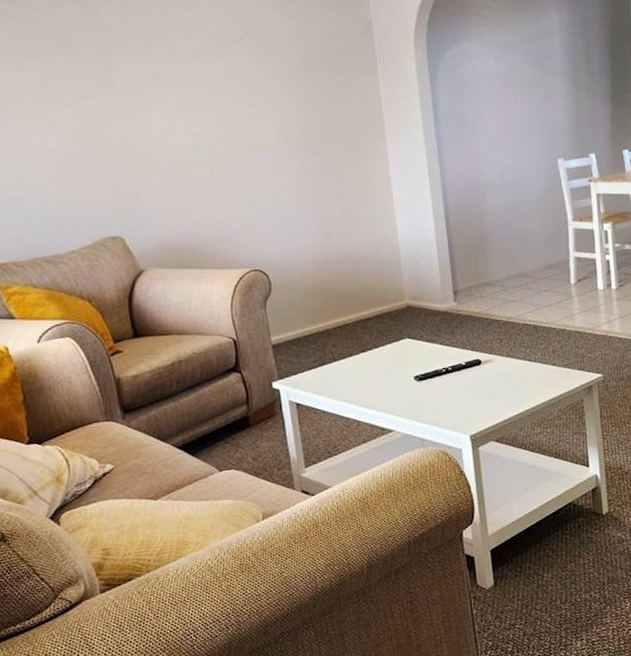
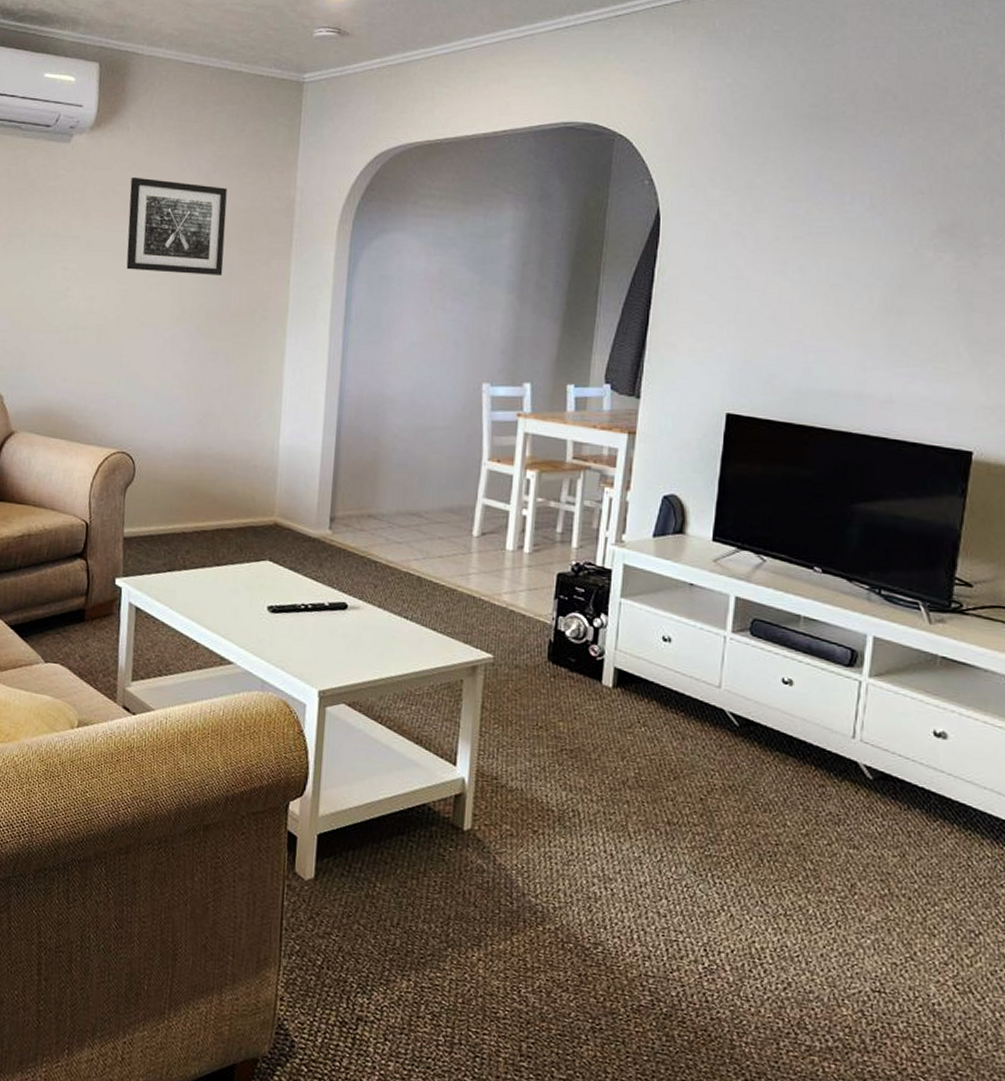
wall art: none [212,15,318,103] -> present [126,177,227,275]

